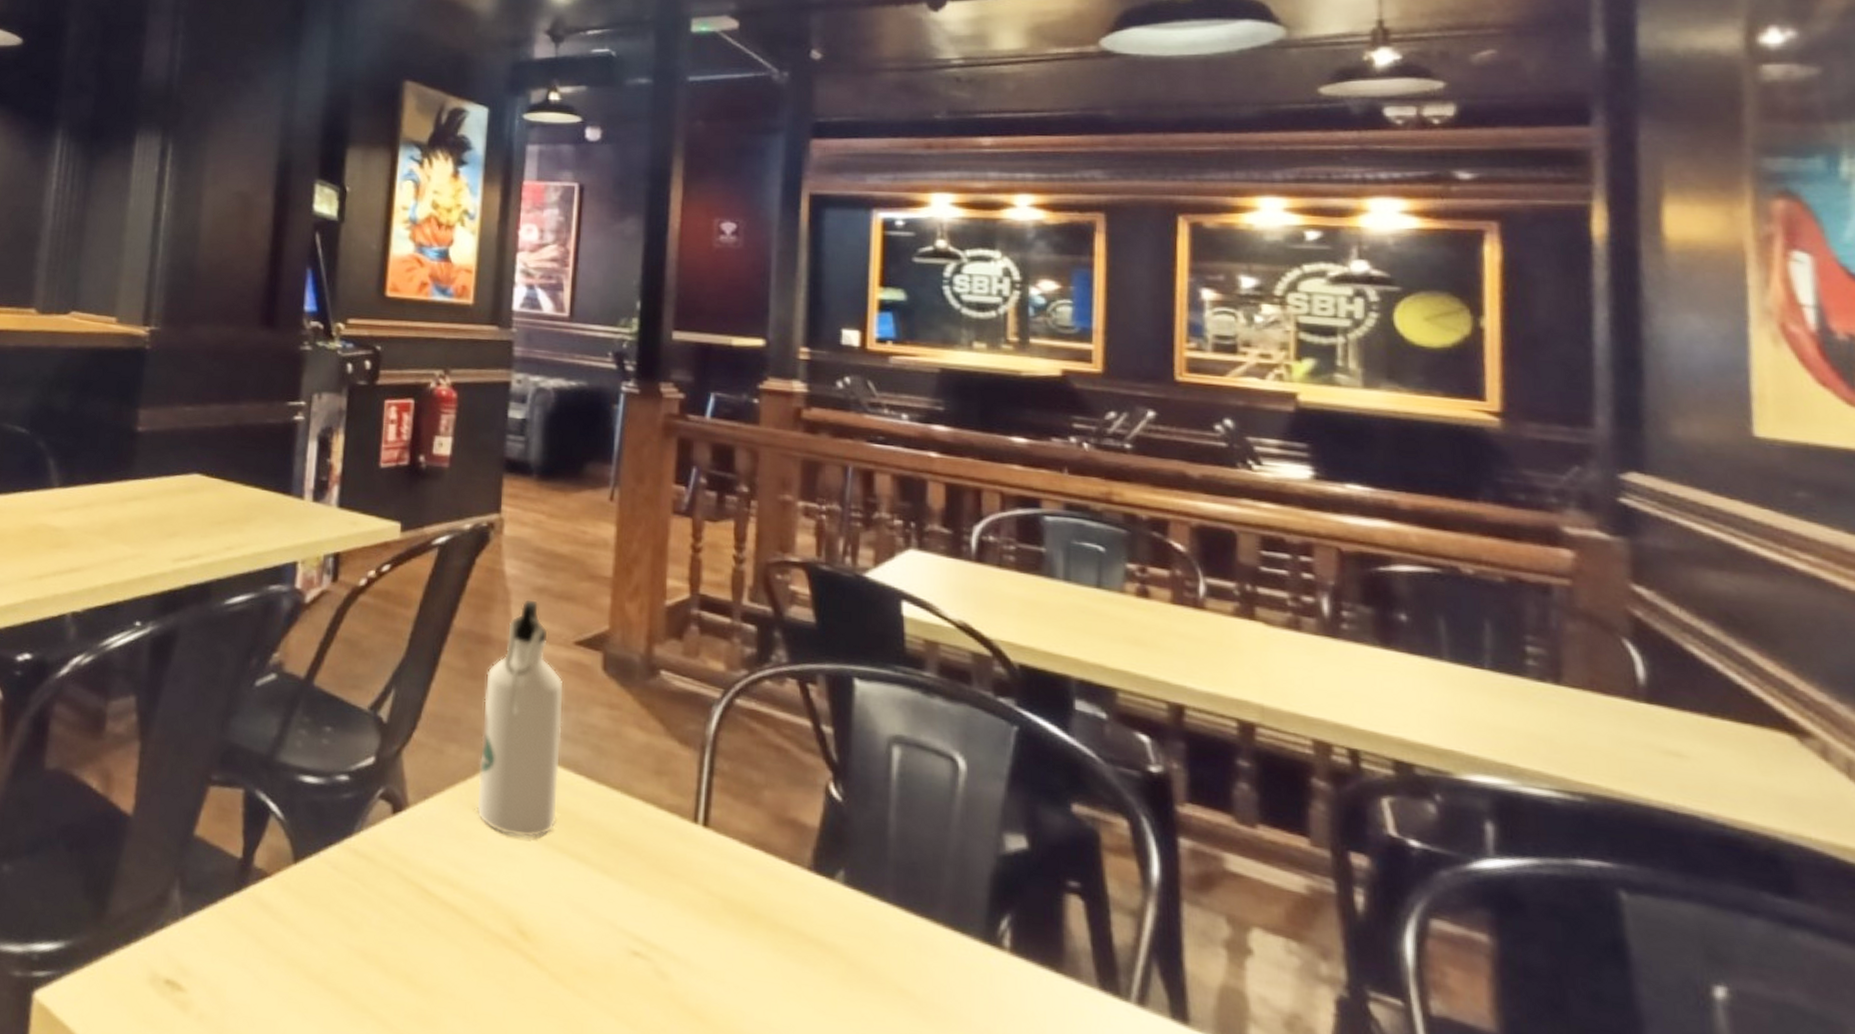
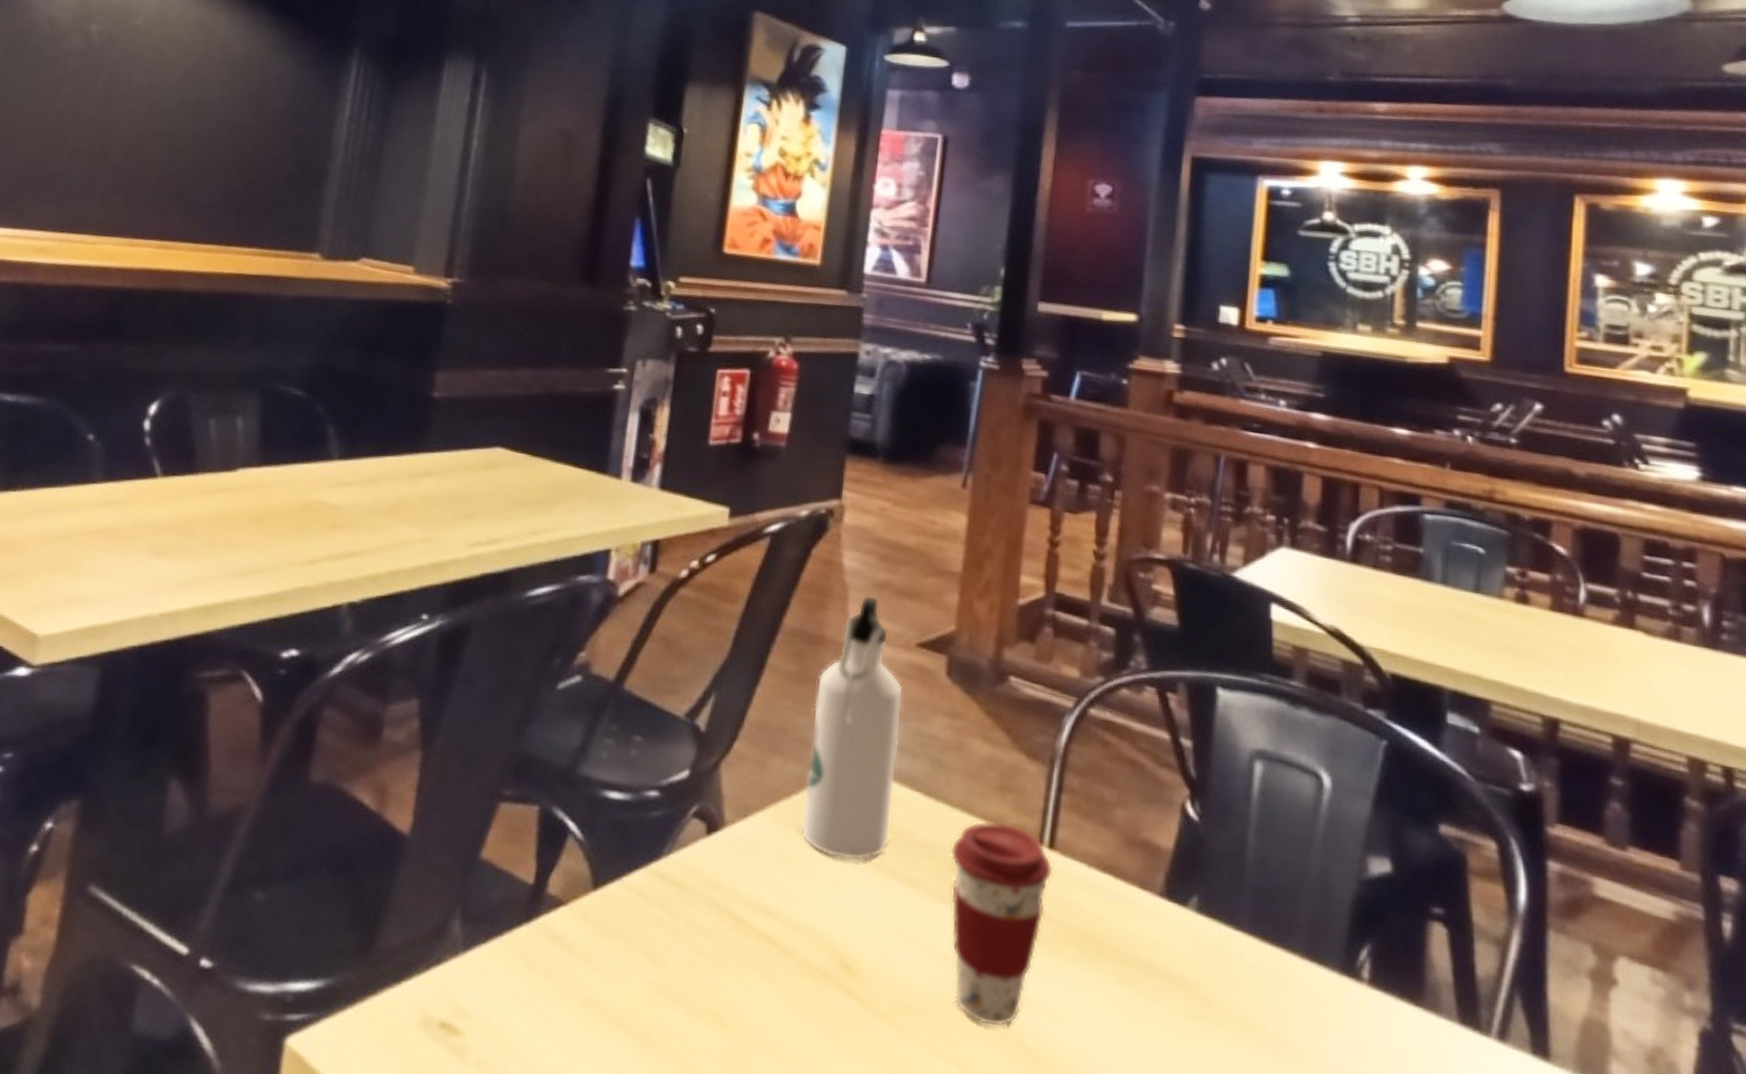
coffee cup: none [613,801,708,989] -> present [950,821,1053,1027]

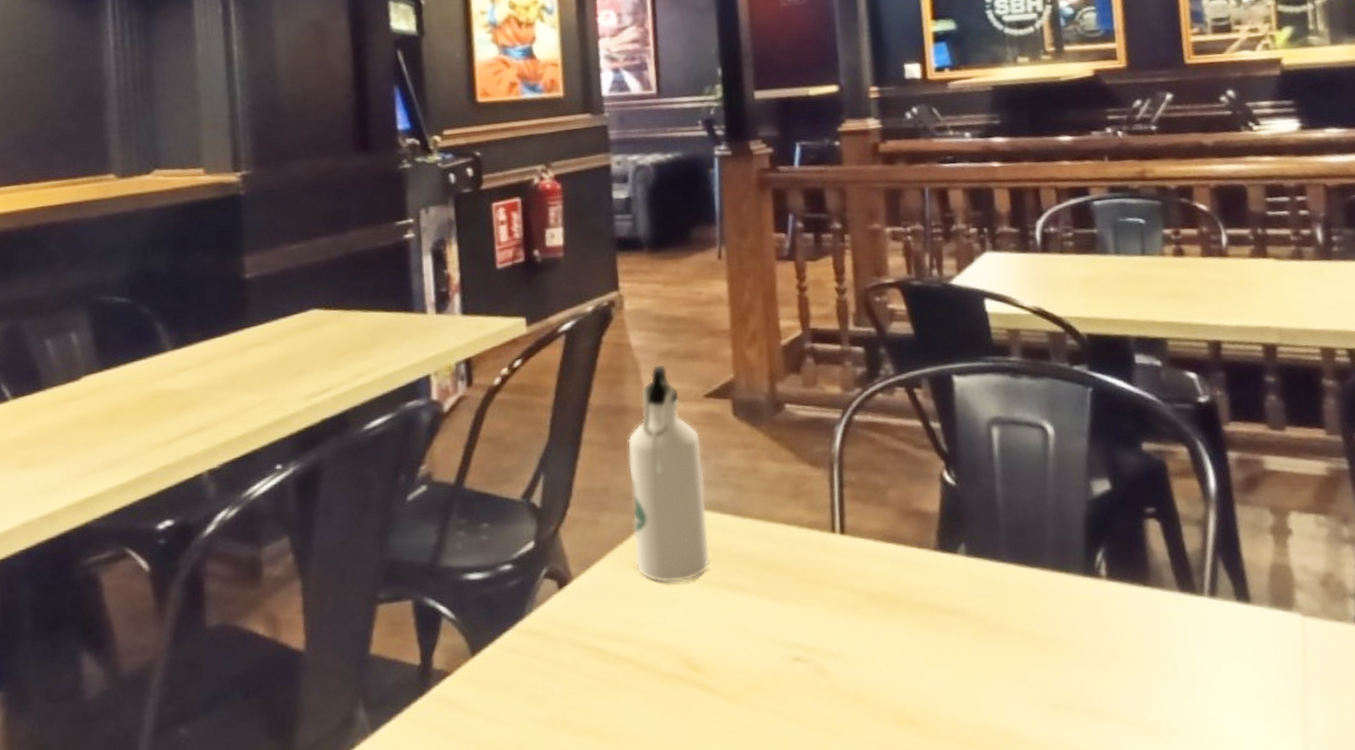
coffee cup: present [950,821,1053,1027] -> none [761,522,847,684]

